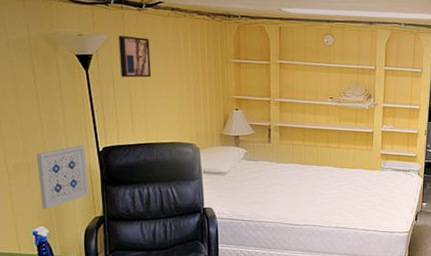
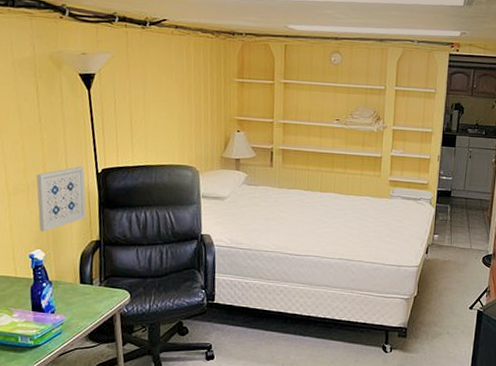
wall art: present [118,36,152,78] -> none [121,54,153,98]

